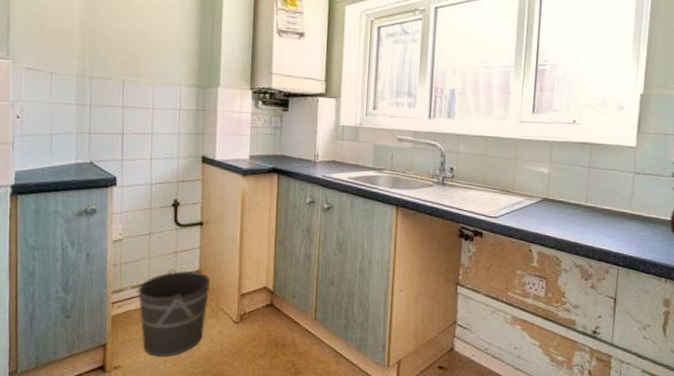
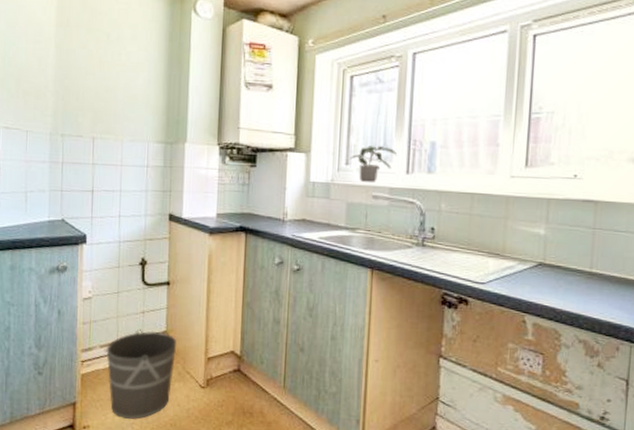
potted plant: none [376,92,420,126] -> present [349,146,397,182]

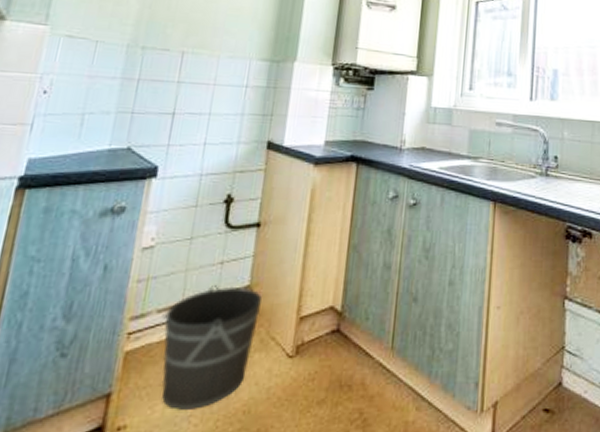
potted plant: present [349,146,397,182] -> none [473,71,520,109]

